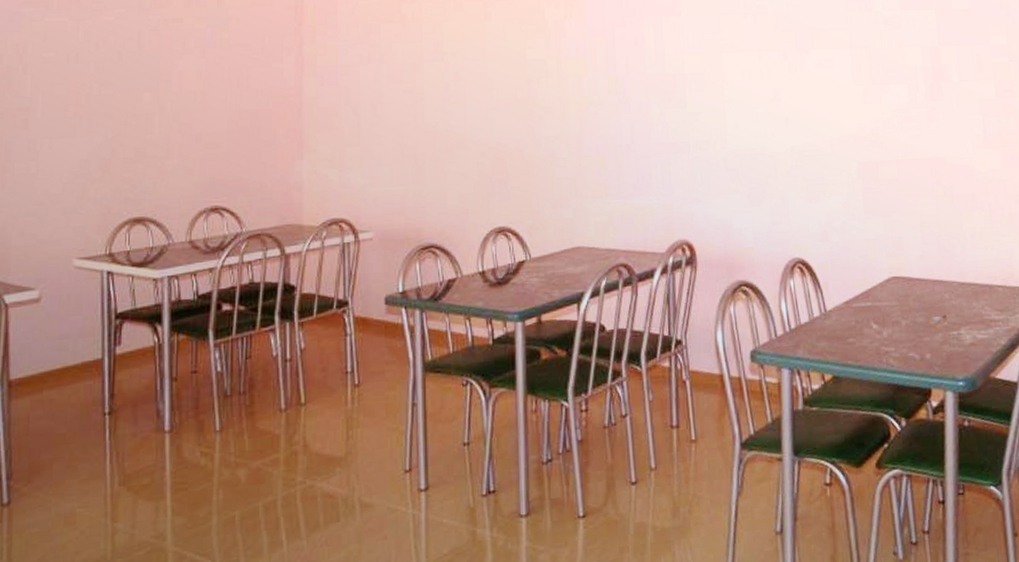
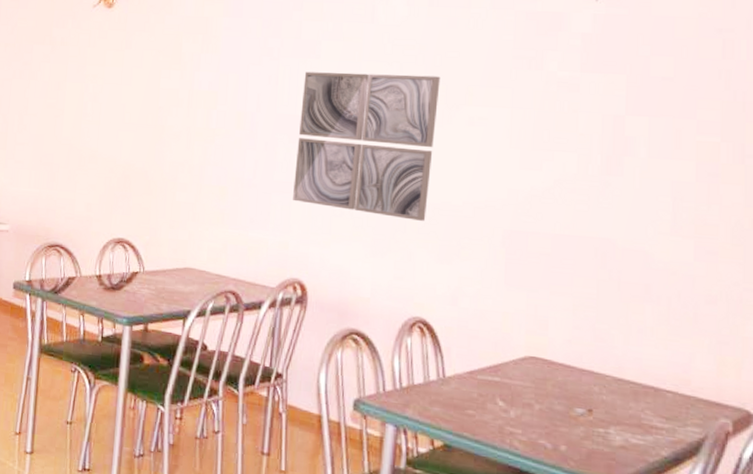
wall art: none [668,24,793,165] -> present [293,71,441,221]

